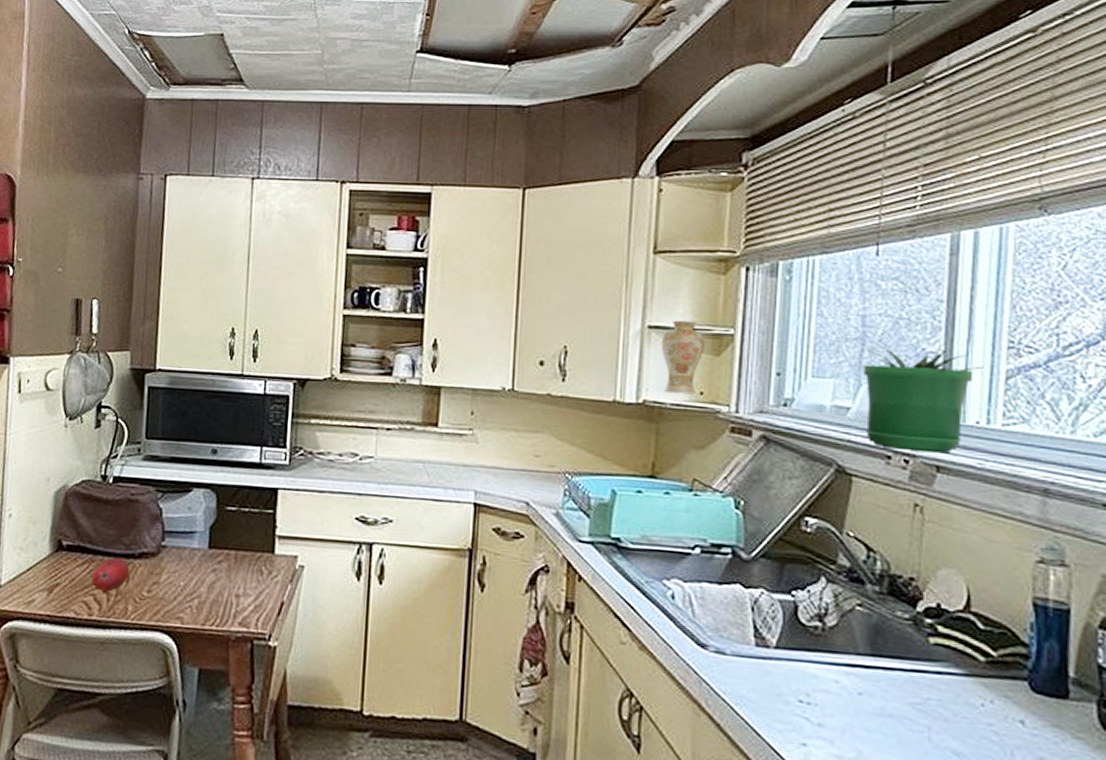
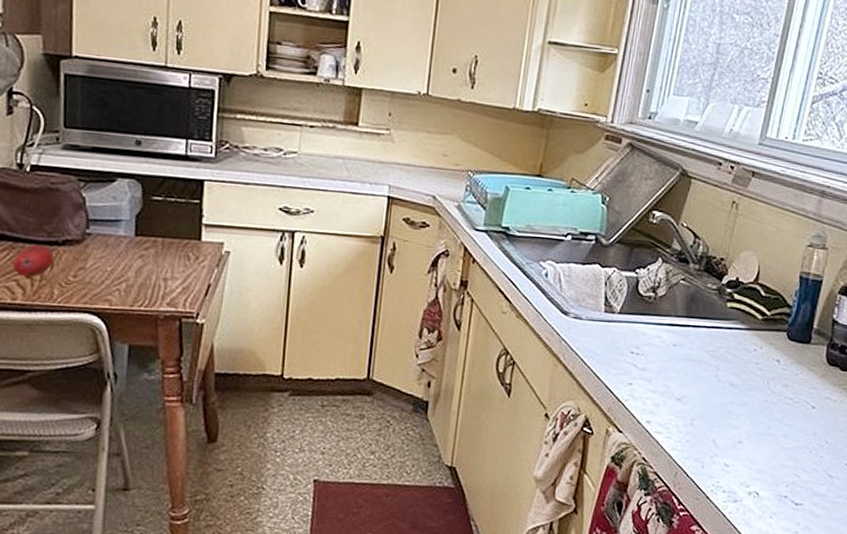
vase: present [661,320,705,395] -> none [555,37,594,106]
planter: present [861,346,984,453] -> none [707,71,798,161]

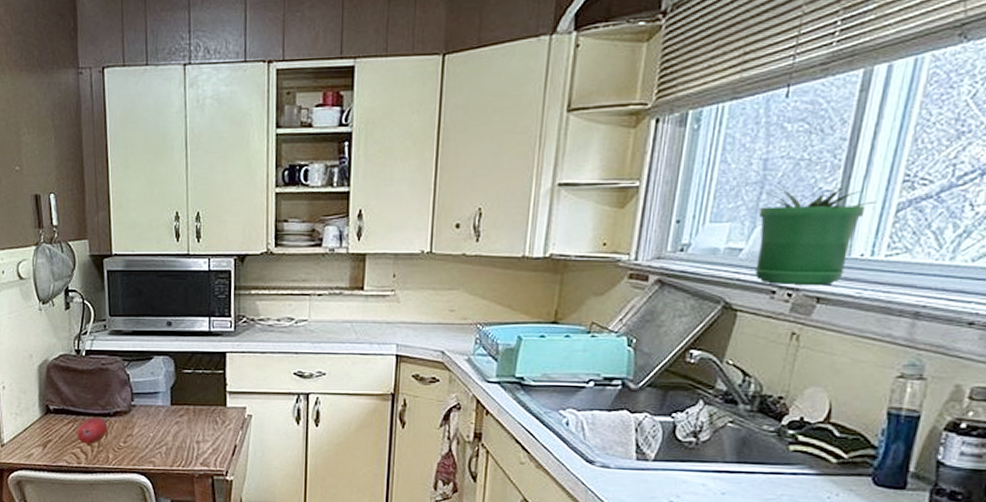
planter: none [707,71,798,161] -> present [755,188,877,284]

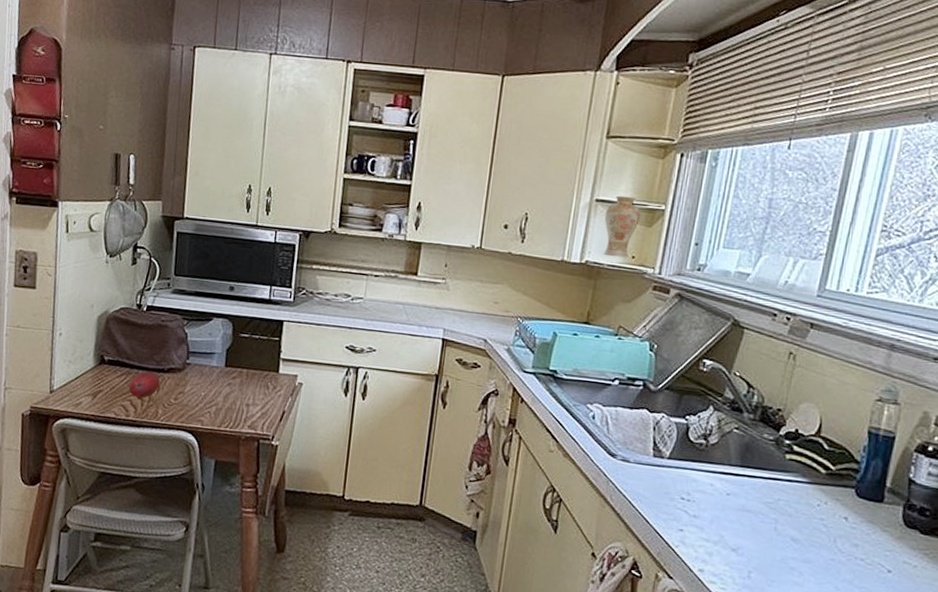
vase: none [569,176,611,246] -> present [603,195,641,258]
planter: present [755,188,877,284] -> none [760,225,860,313]

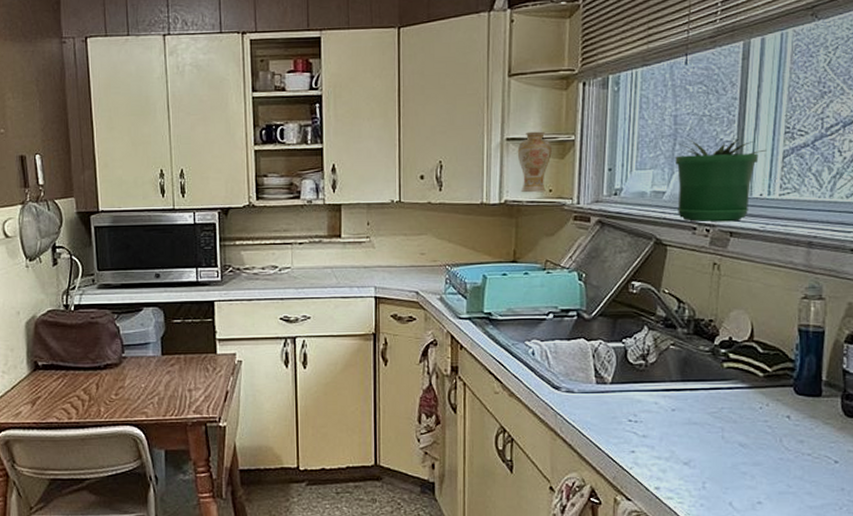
fruit: present [128,371,160,399] -> none [67,370,98,399]
planter: none [760,225,860,313] -> present [674,139,767,221]

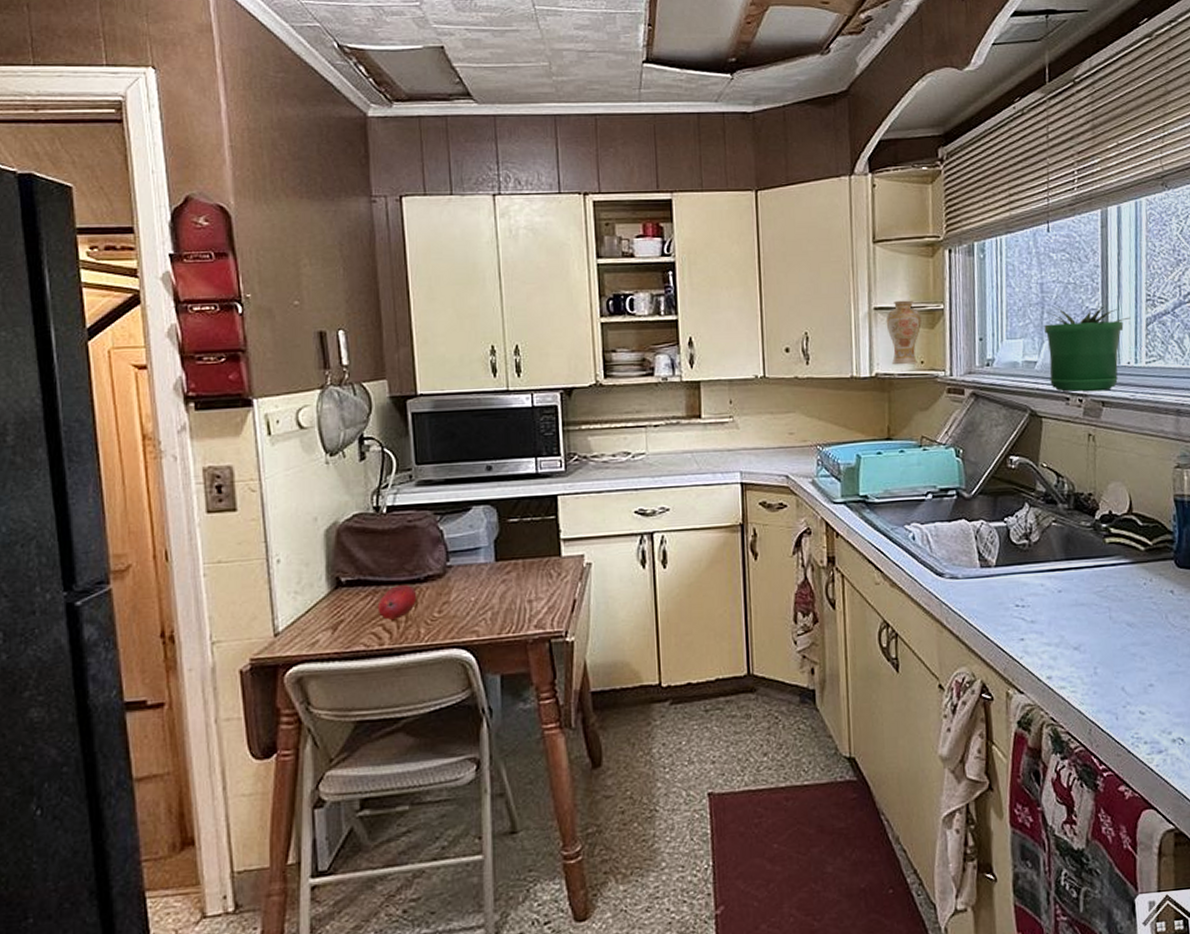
fruit: none [67,370,98,399] -> present [377,584,417,620]

